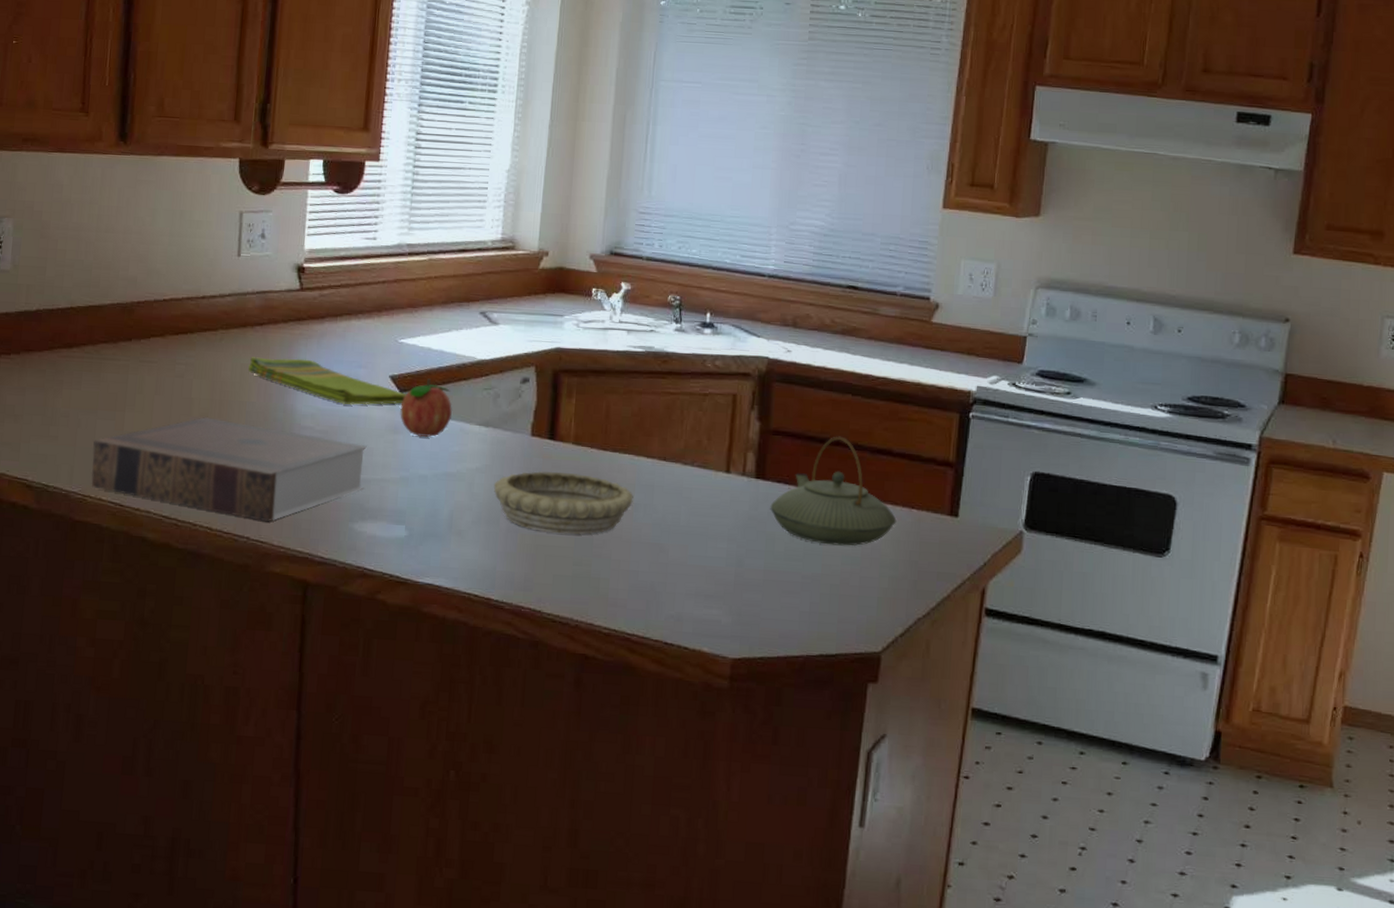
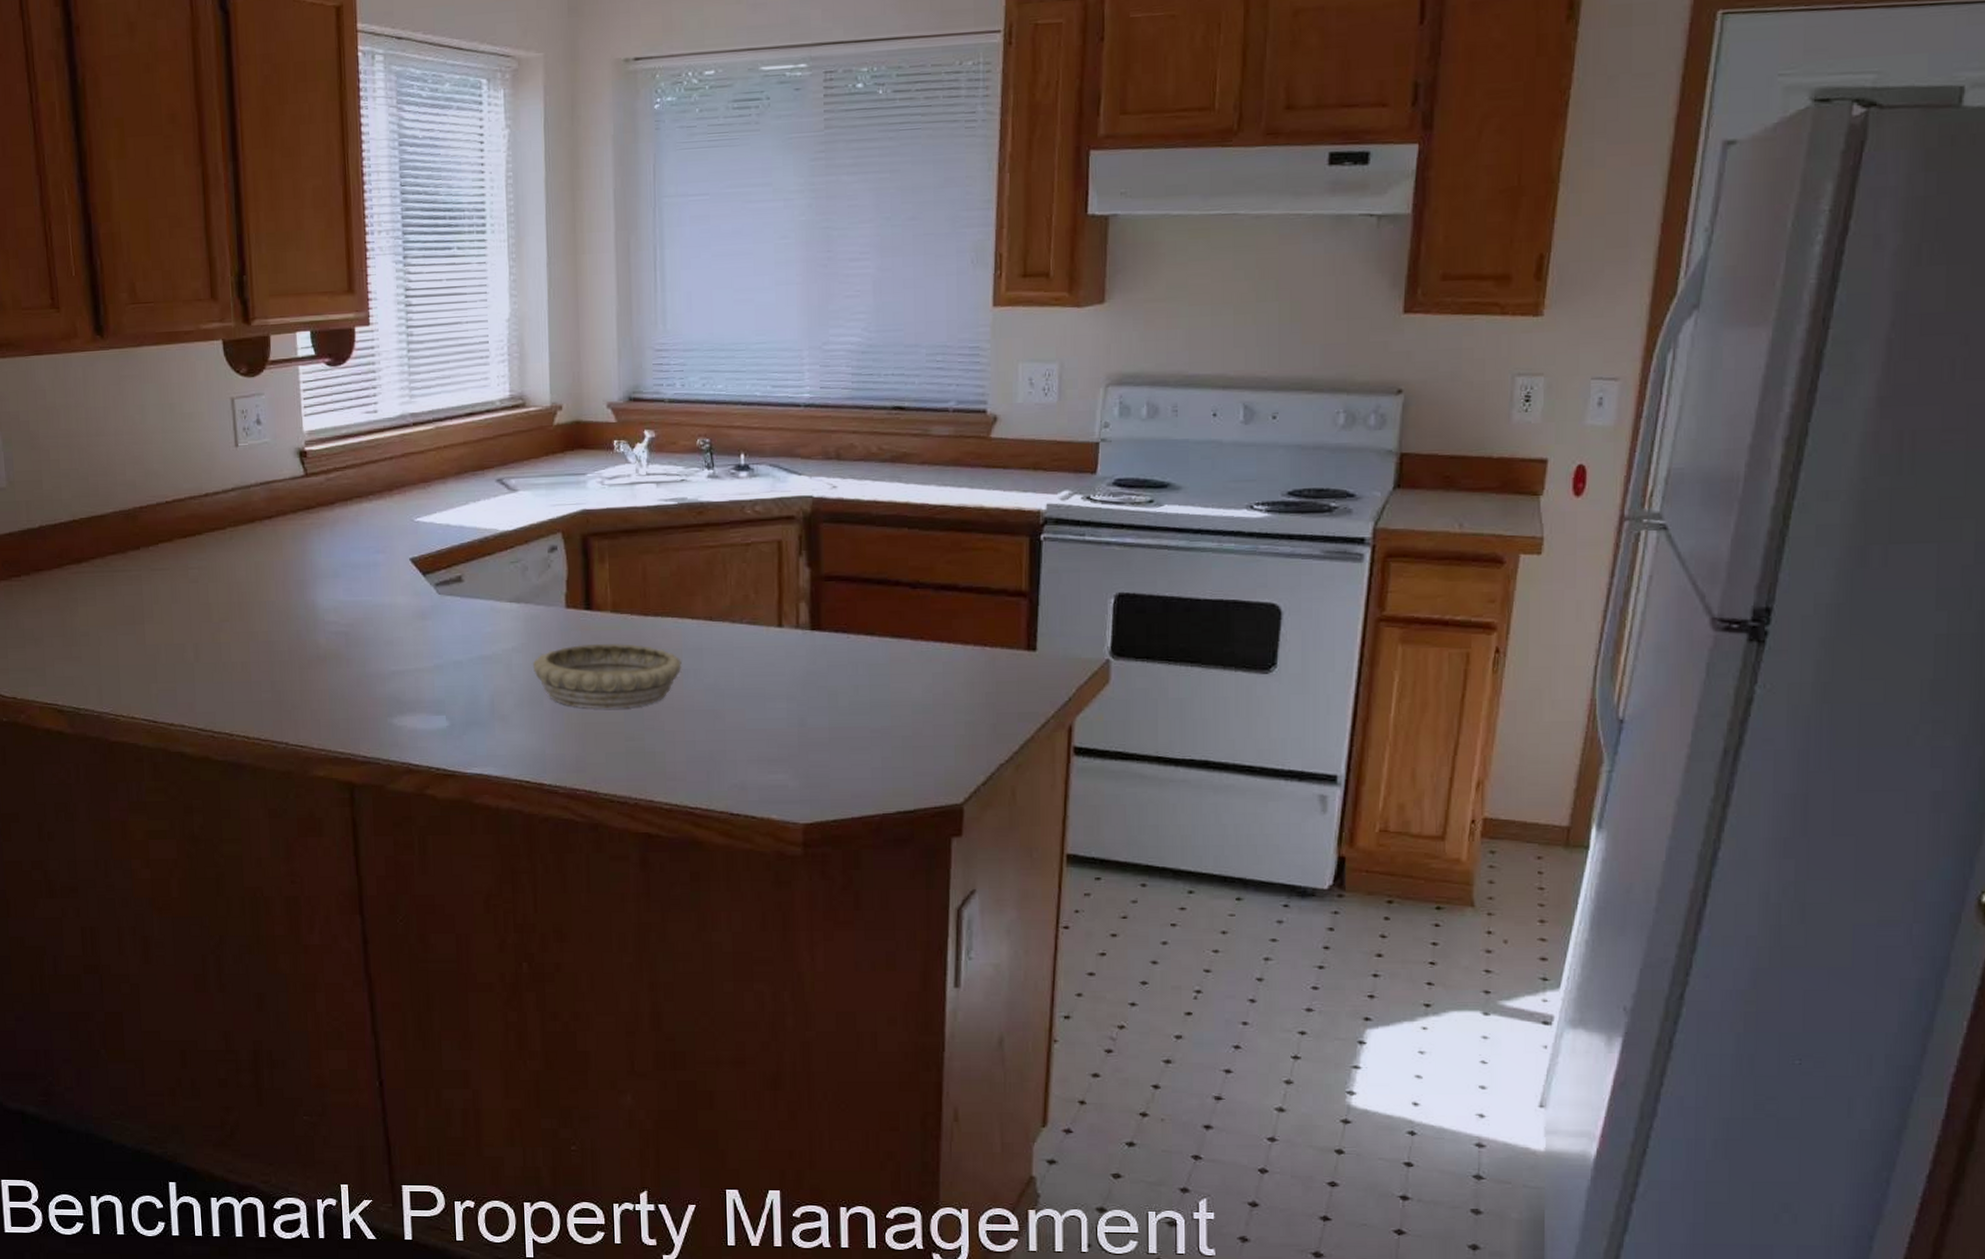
book: present [91,417,367,522] -> none [118,622,398,725]
dish towel: present [248,357,406,405] -> none [263,549,430,594]
fruit: present [400,379,452,438] -> none [425,557,480,621]
teapot: present [770,436,897,546] -> none [829,575,969,694]

